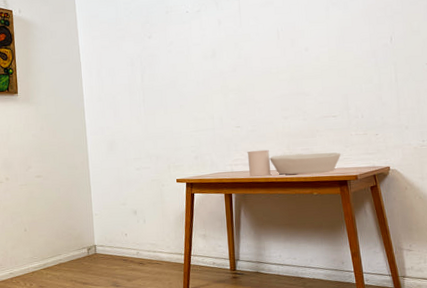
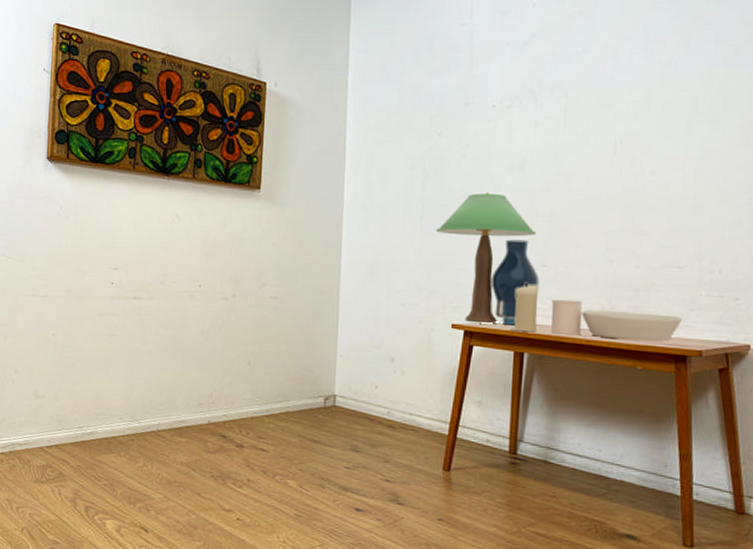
table lamp: none [156,77,230,177] -> present [436,192,537,324]
vase: none [201,109,237,175] -> present [491,239,540,326]
candle: none [219,141,239,179] -> present [509,283,539,332]

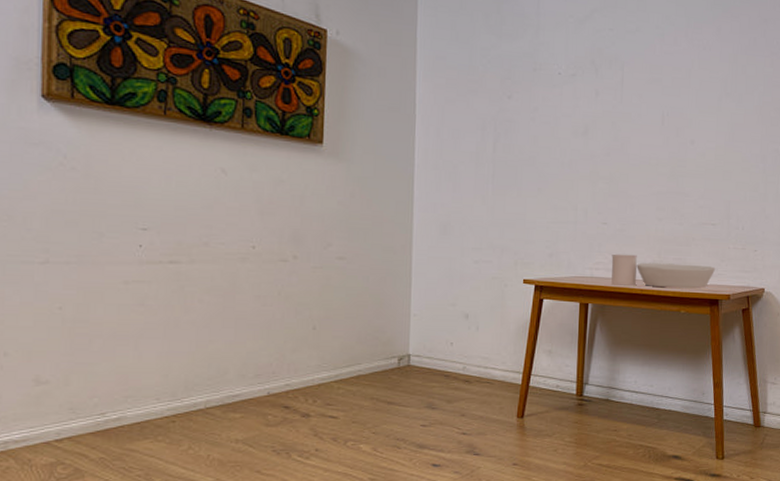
table lamp: present [436,192,537,324] -> none [507,155,598,278]
vase: present [491,239,540,326] -> none [558,199,601,279]
candle: present [509,283,539,332] -> none [576,240,601,285]

